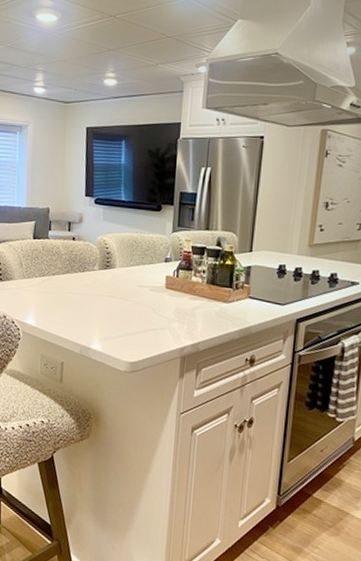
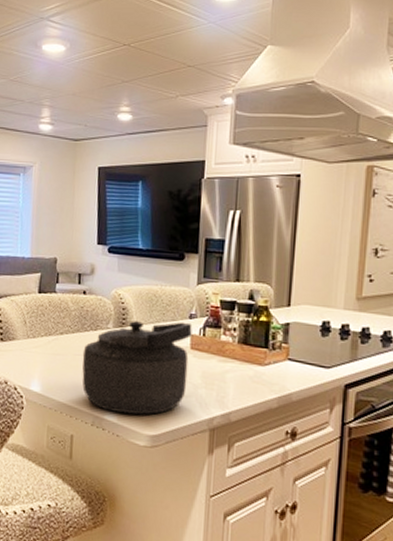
kettle: none [71,264,168,345] -> present [82,321,192,415]

